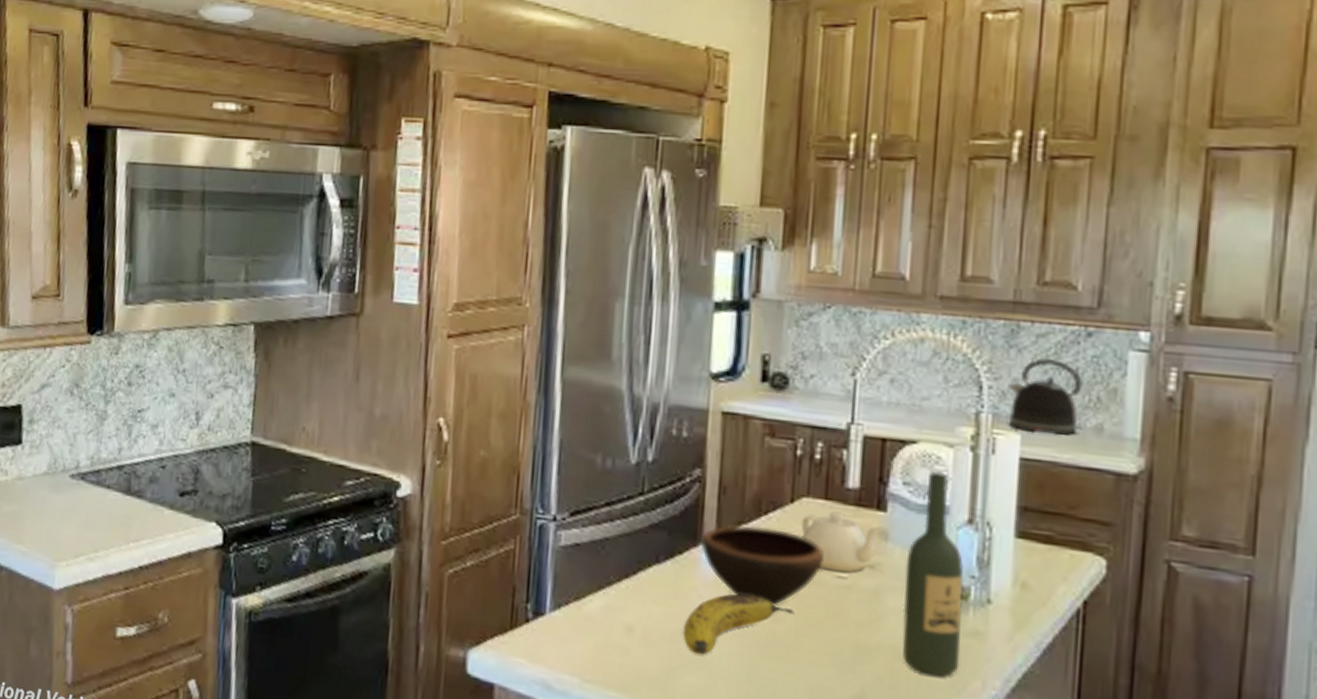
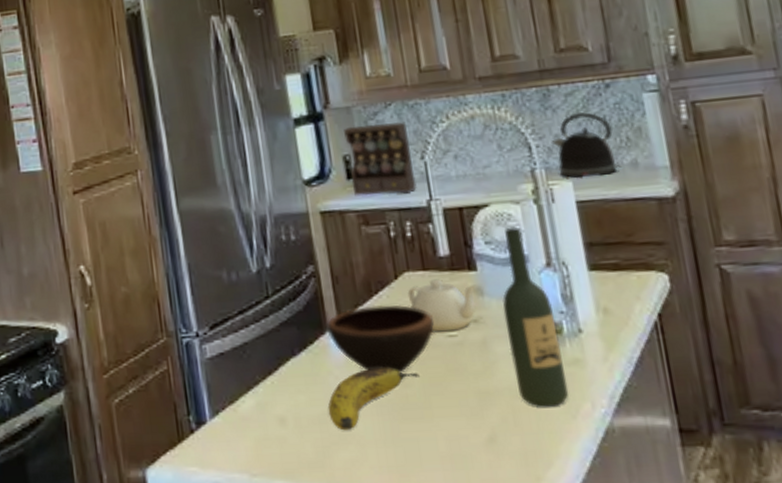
spice rack: none [765,323,843,411] -> present [344,121,417,196]

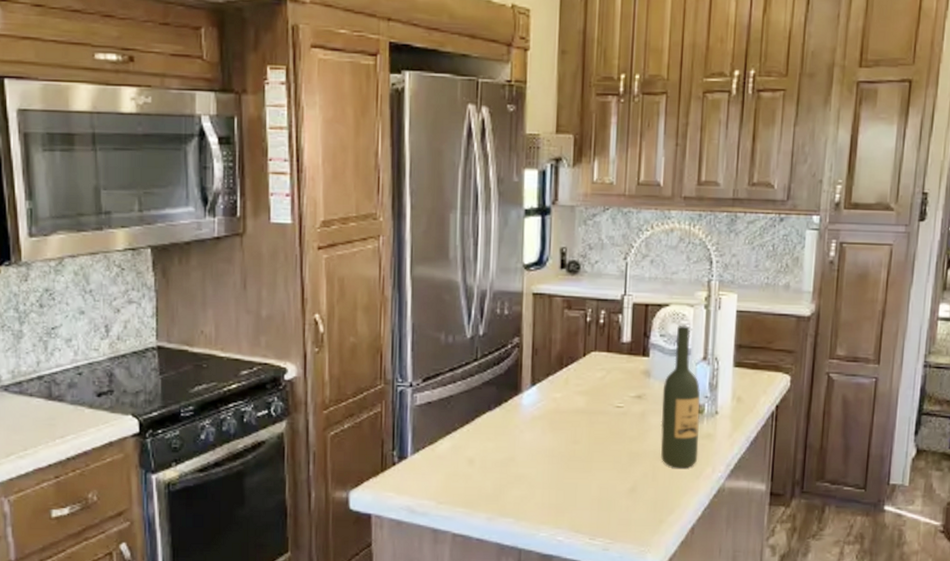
bowl: present [326,304,434,373] -> none [520,376,607,432]
fruit: present [327,368,420,431] -> none [510,426,588,474]
spice rack: present [344,121,417,196] -> none [563,223,618,287]
teapot: present [407,279,477,332] -> none [590,360,647,403]
kettle: present [551,111,622,178] -> none [728,238,777,292]

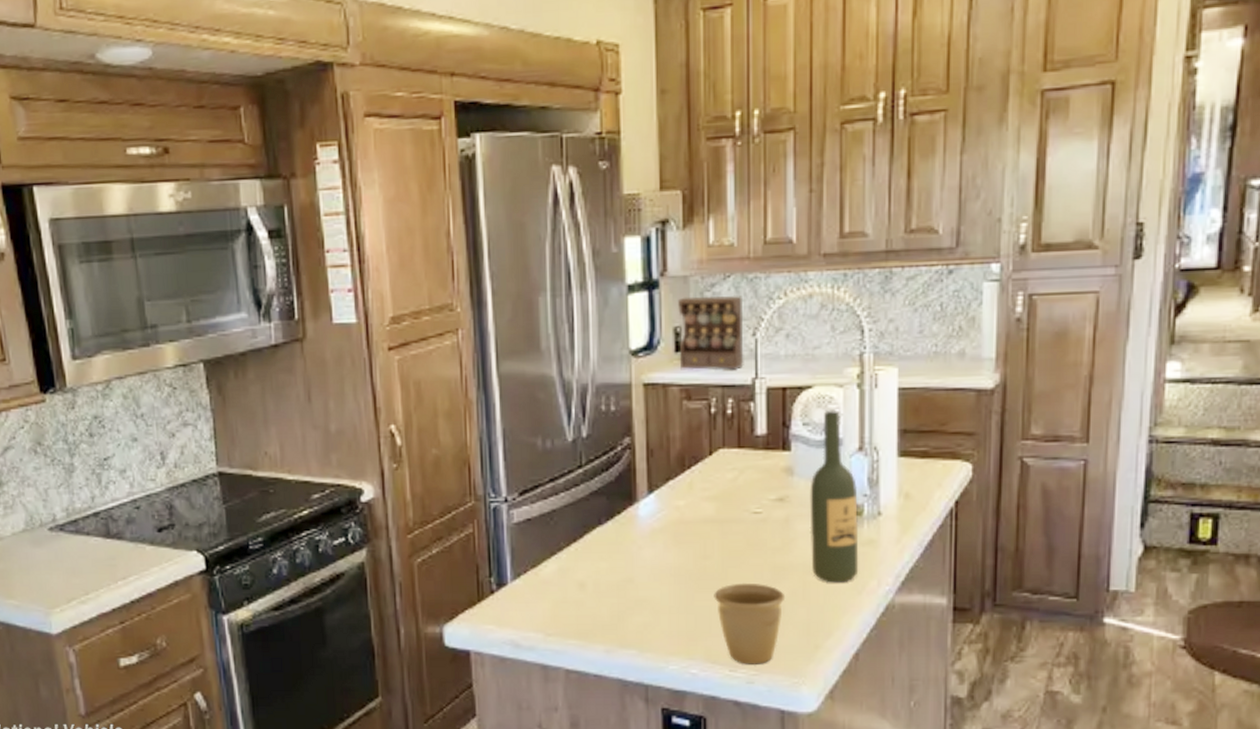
spice rack: none [563,223,618,287] -> present [678,294,744,370]
mug: none [580,465,638,534] -> present [714,583,786,664]

